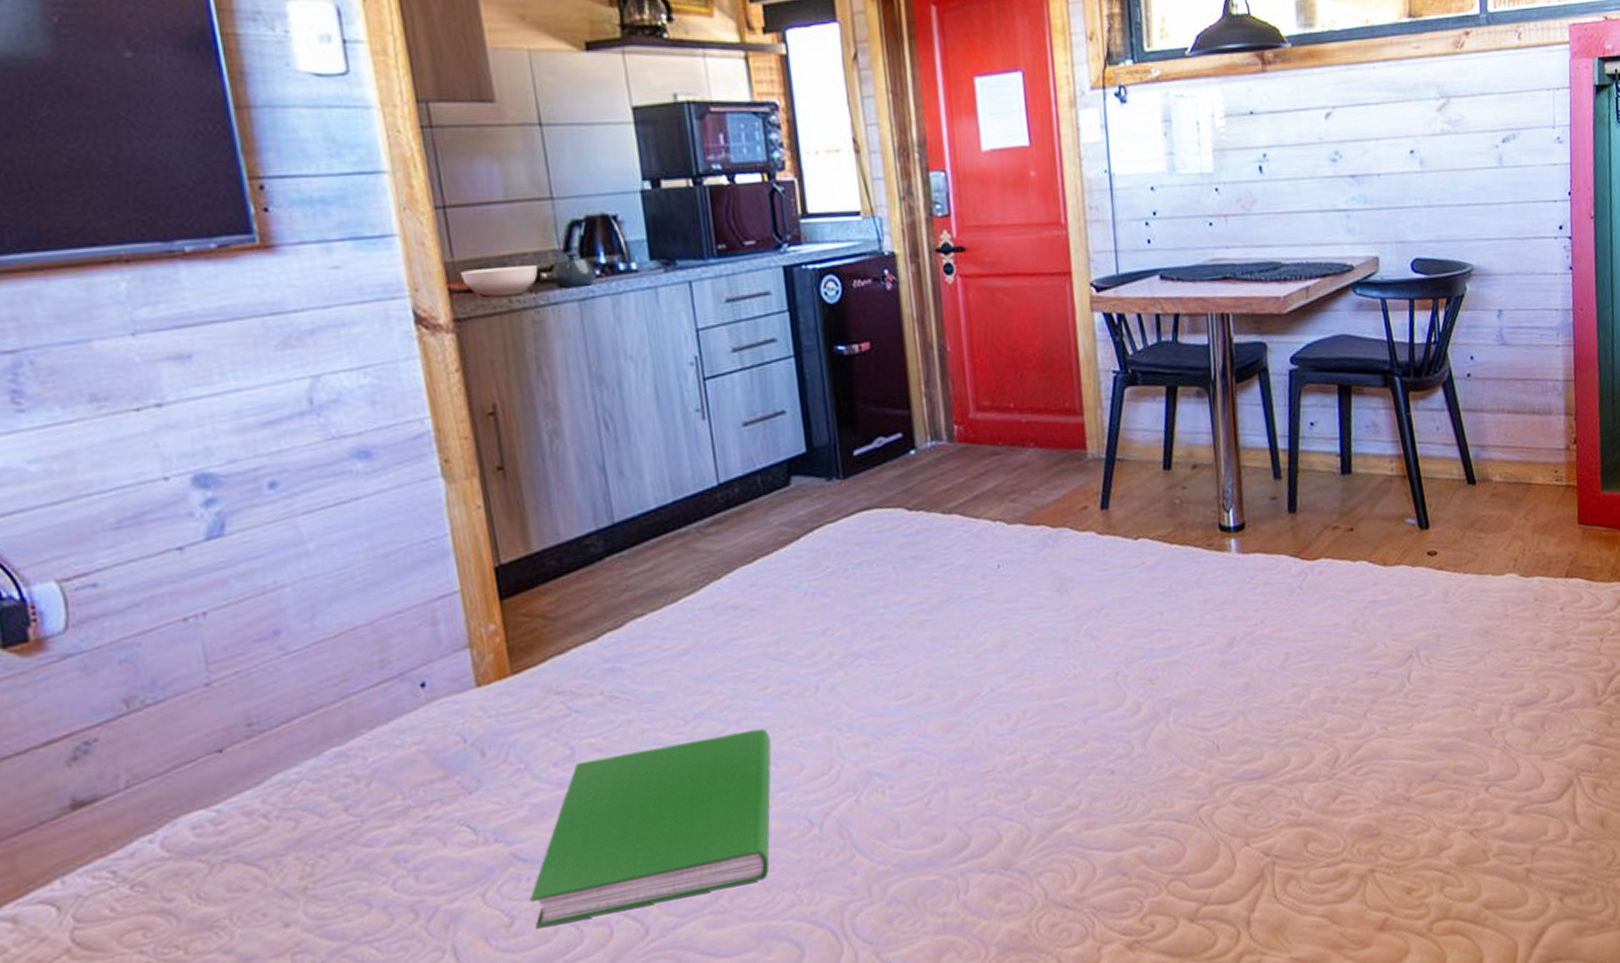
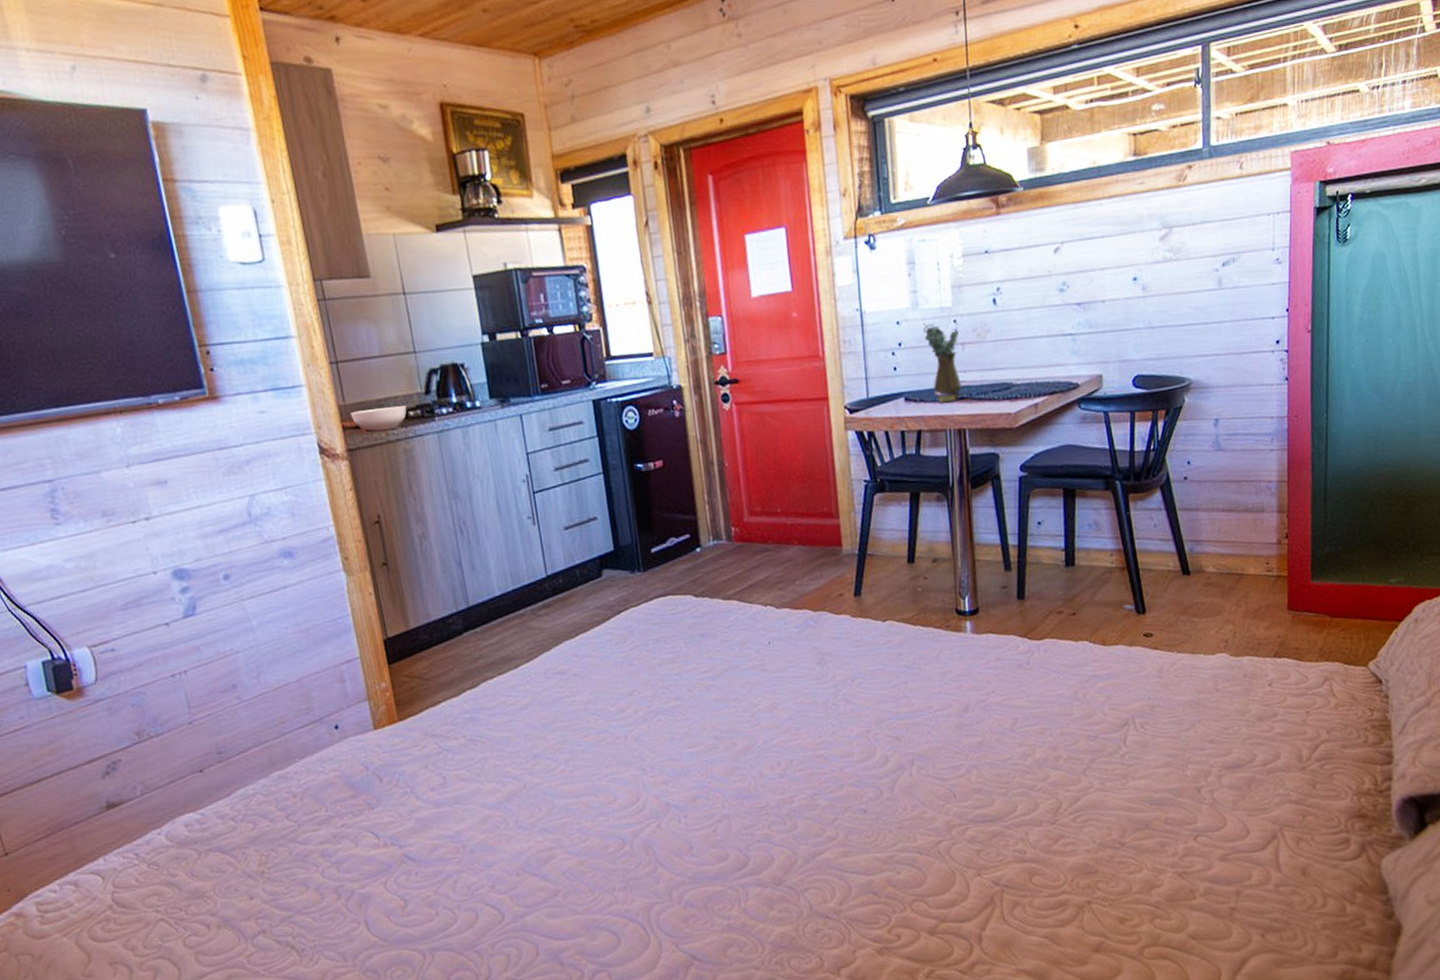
hardcover book: present [530,729,772,929] -> none [418,767,593,911]
teapot: present [551,253,596,288] -> none [416,395,450,423]
vase: none [1181,189,1225,284] -> present [923,322,962,404]

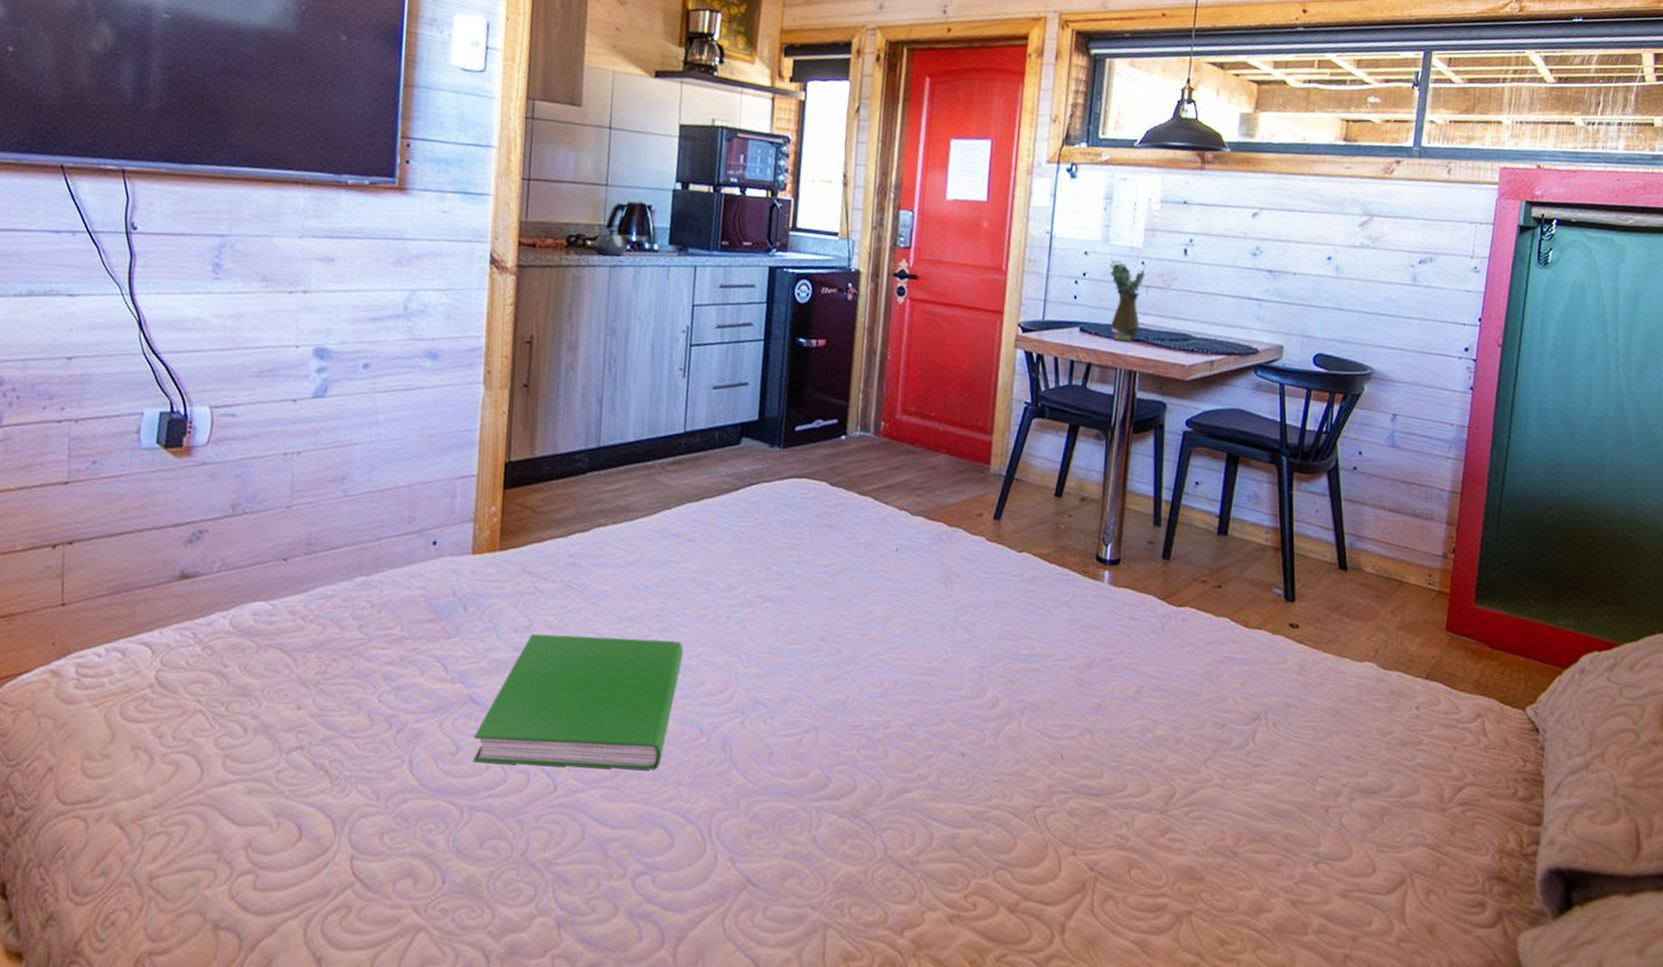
bowl: present [350,405,407,433] -> none [529,229,586,255]
teapot: none [416,395,450,423] -> present [593,229,627,257]
hardcover book: none [418,767,593,911] -> present [473,633,684,770]

